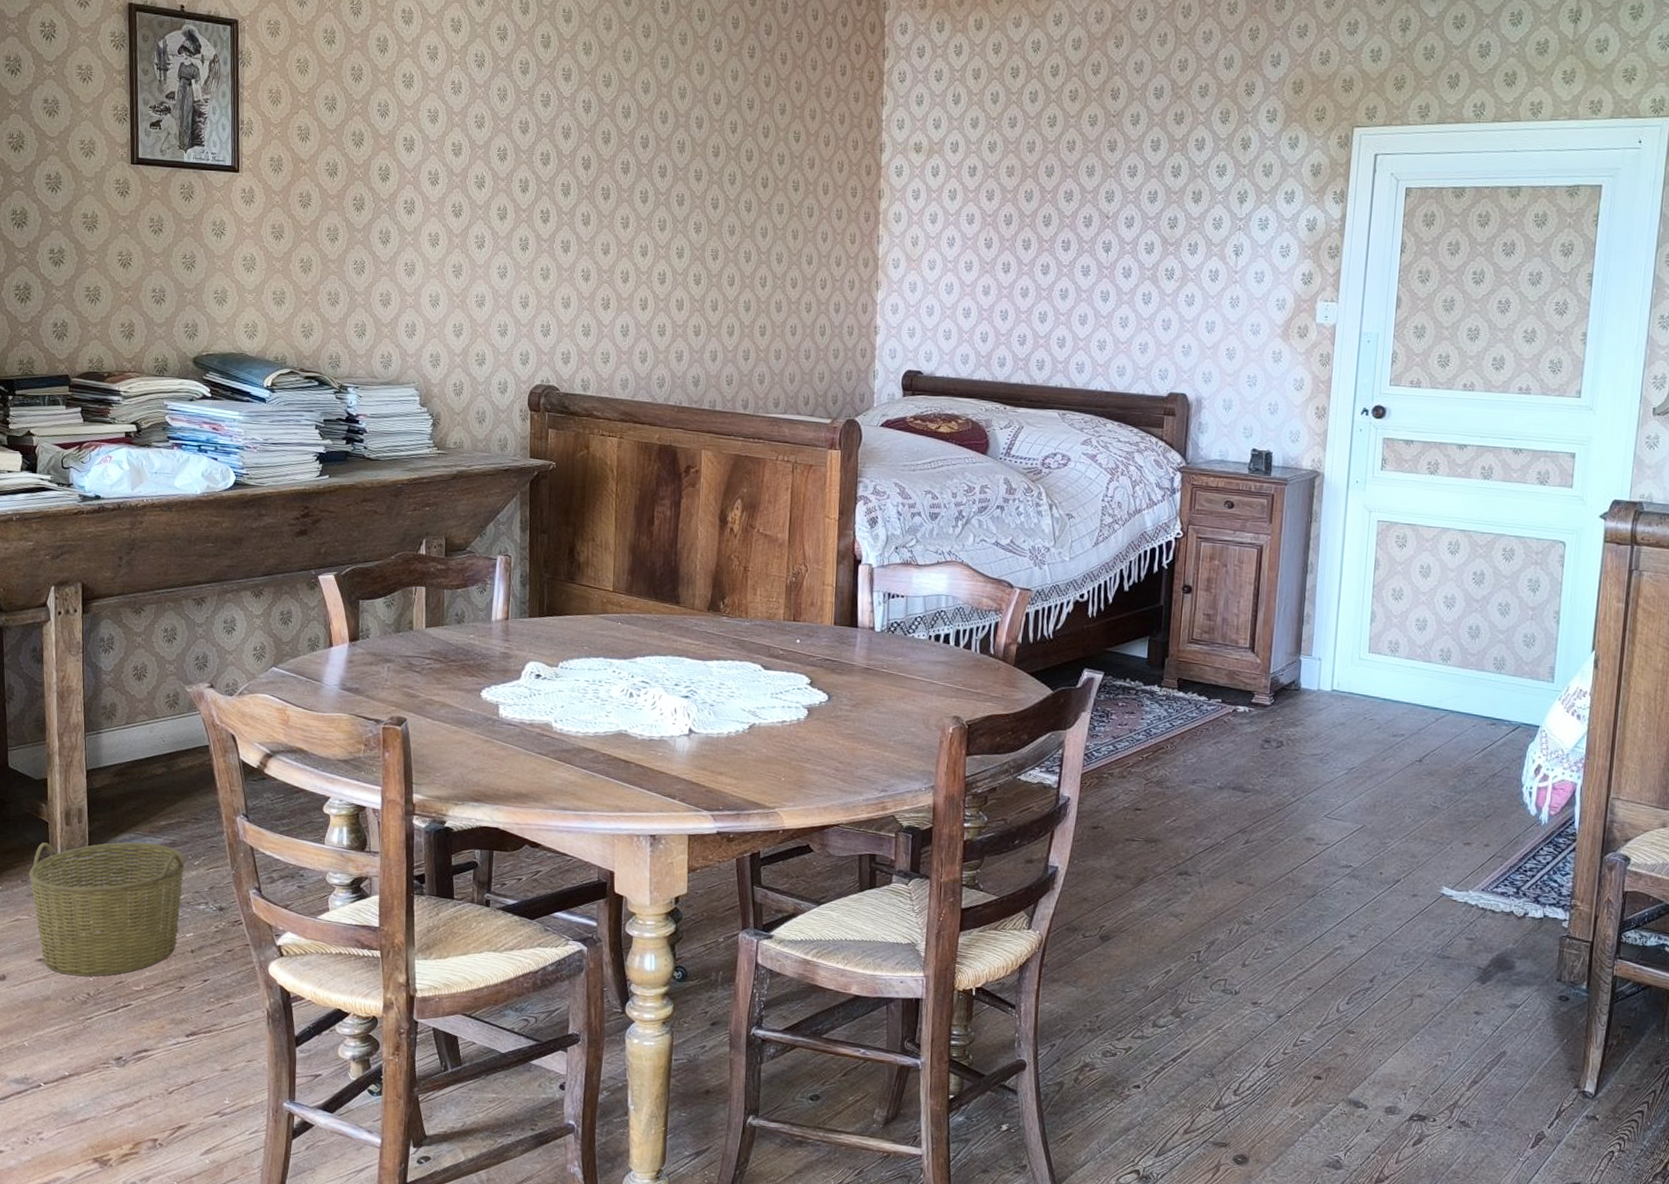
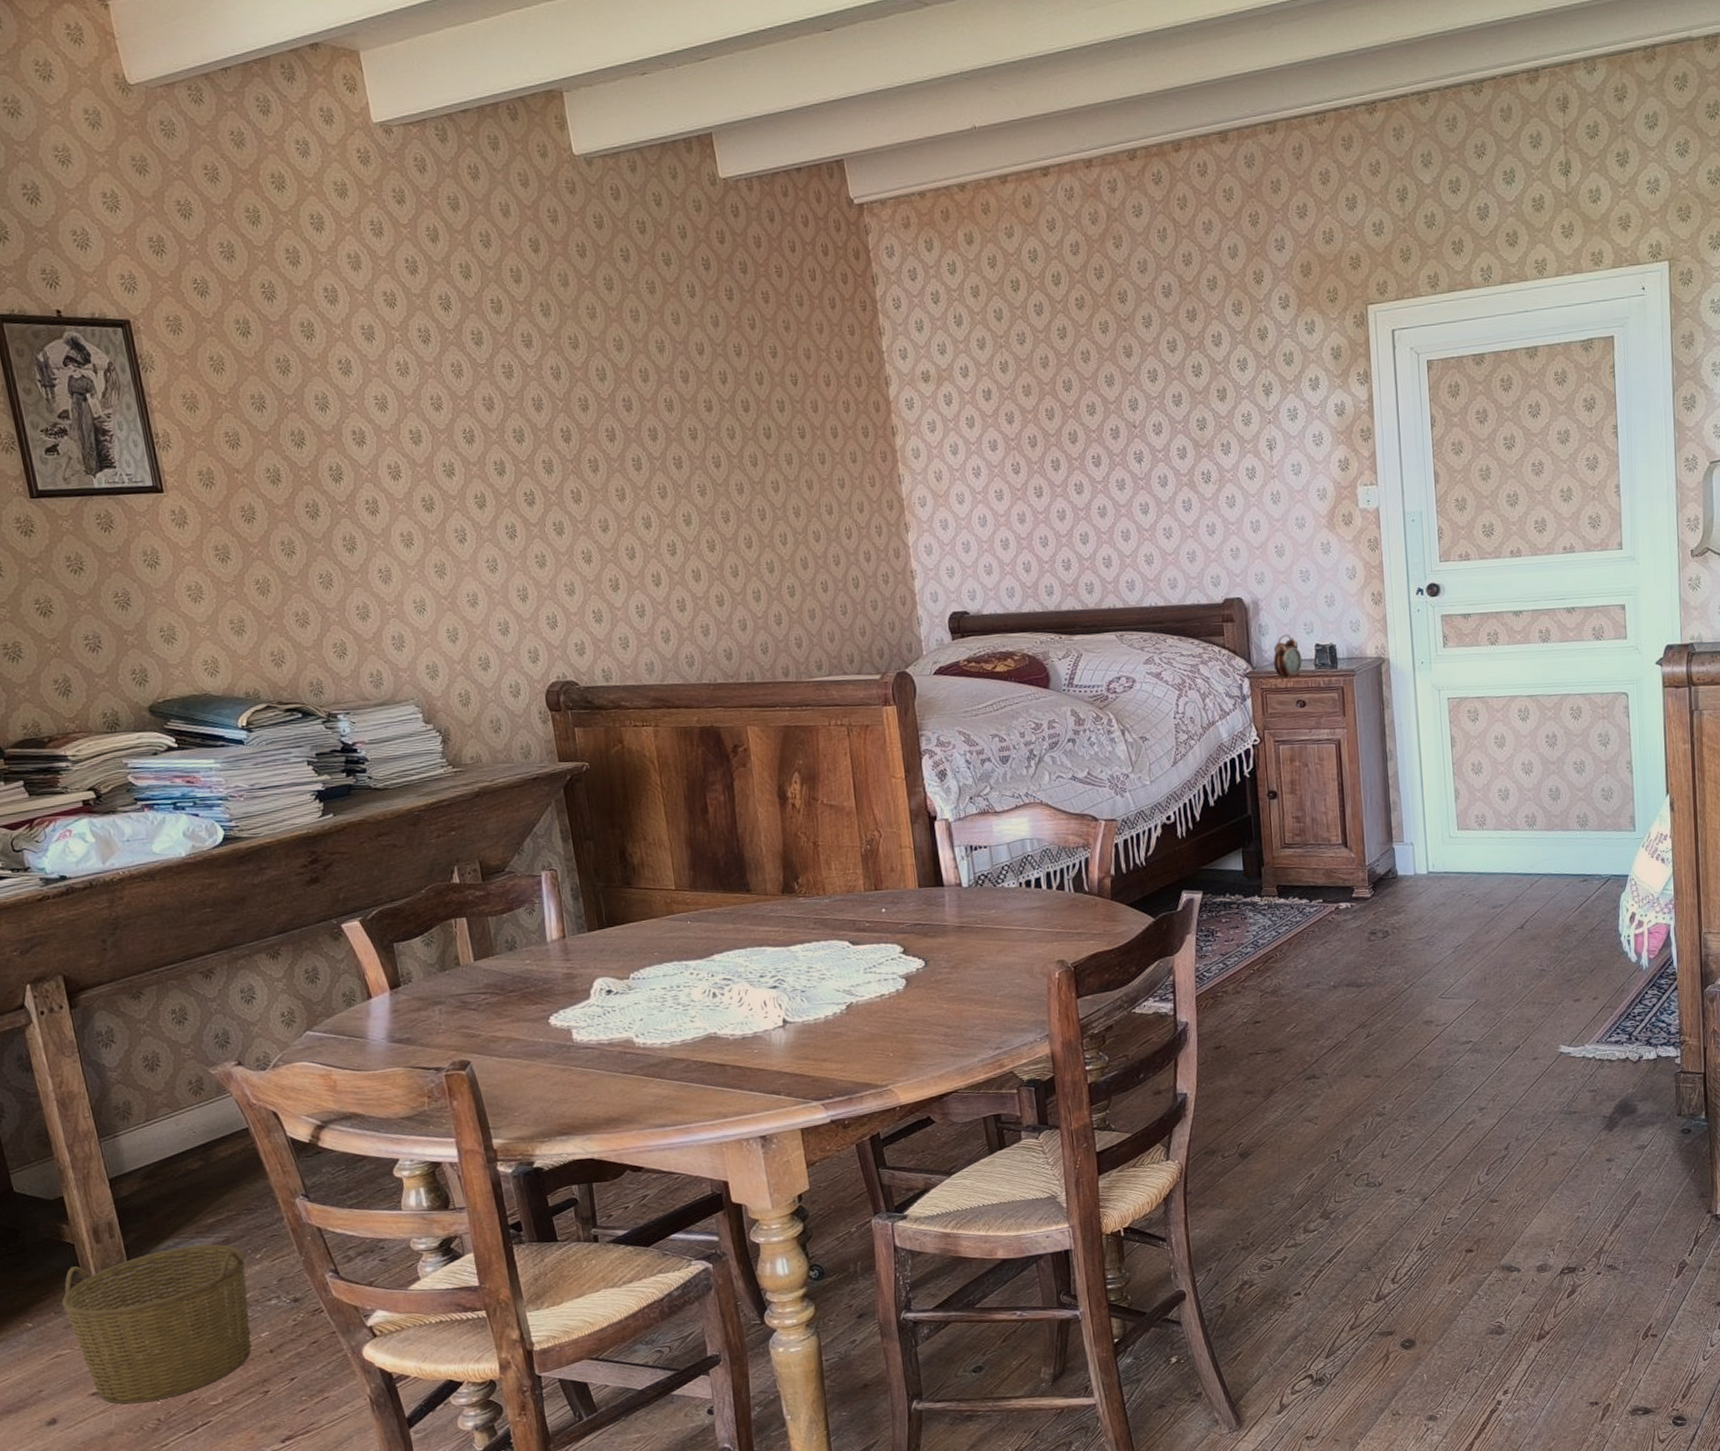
alarm clock: none [1207,435,1237,481] -> present [1273,634,1303,681]

